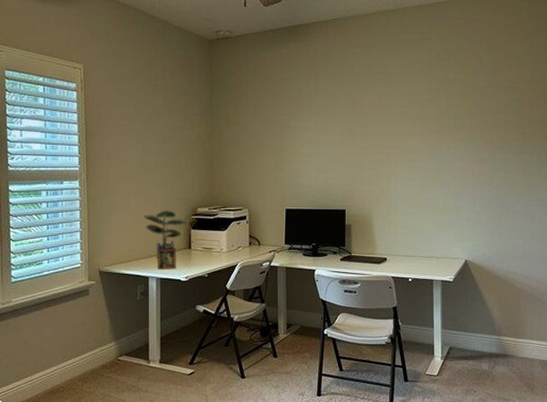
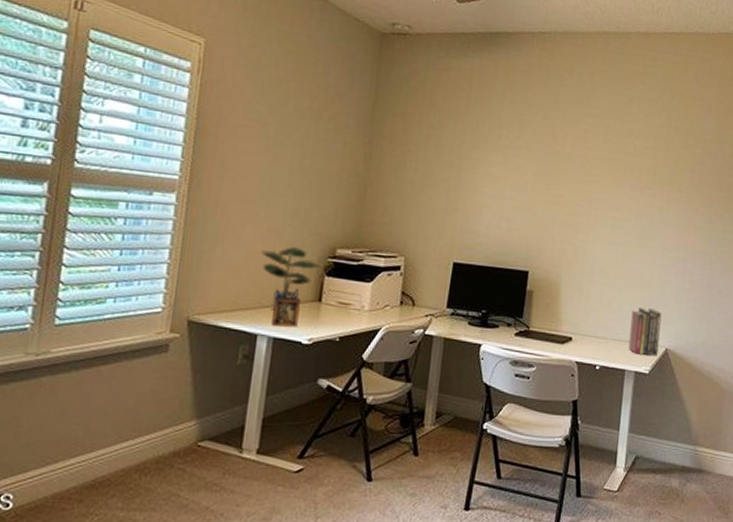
books: none [433,229,459,268] -> present [628,308,662,357]

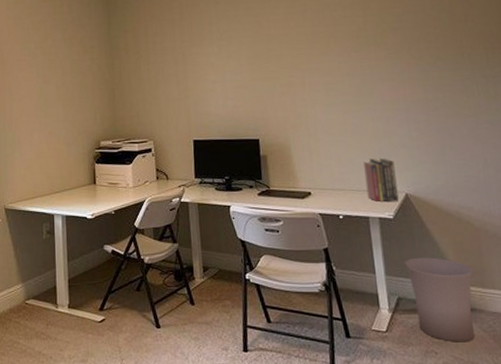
potted plant: present [261,247,322,310] -> none [47,144,92,195]
desk organizer: present [270,289,301,327] -> none [61,176,82,207]
waste bin: none [649,416,710,504] -> present [405,257,474,342]

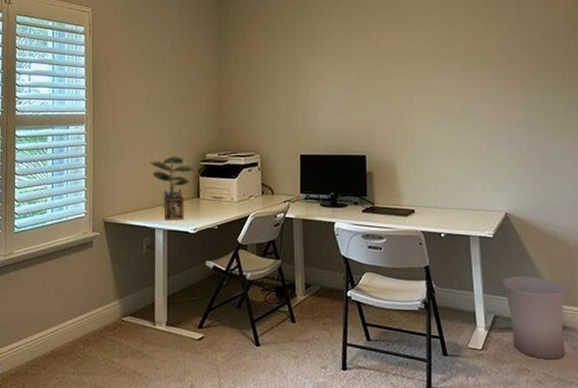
potted plant: none [47,144,92,195] -> present [150,156,197,208]
desk organizer: none [61,176,82,207] -> present [163,189,184,220]
books: present [363,158,399,203] -> none [466,177,499,221]

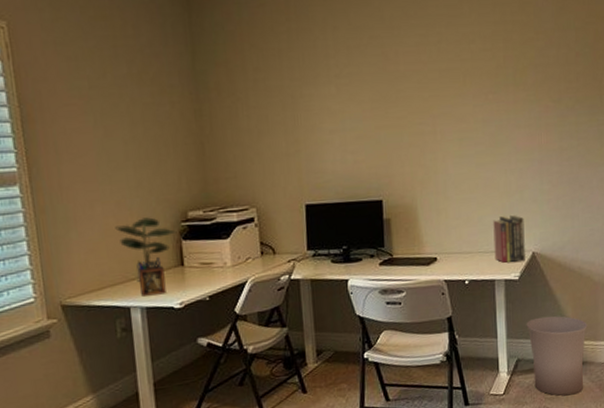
books: none [466,177,499,221] -> present [493,215,525,264]

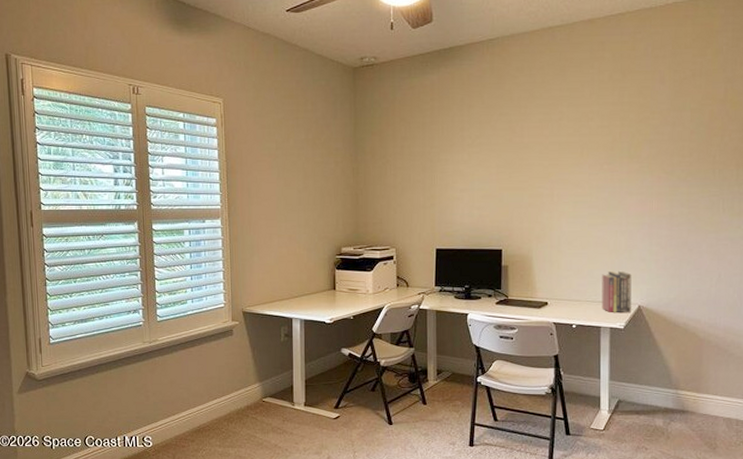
potted plant: present [115,217,177,282] -> none [286,250,333,299]
desk organizer: present [137,257,166,297] -> none [300,281,320,311]
waste bin: present [526,315,588,396] -> none [629,365,691,440]

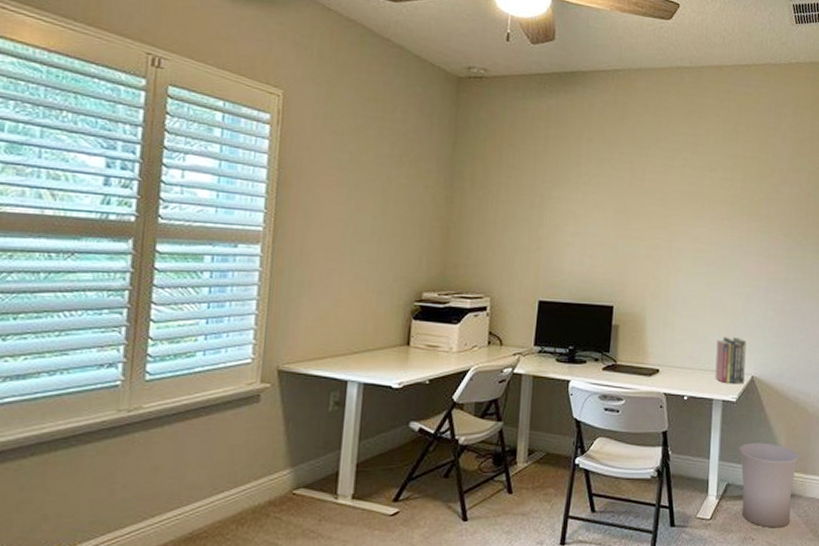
waste bin: none [629,365,691,440] -> present [739,442,799,528]

